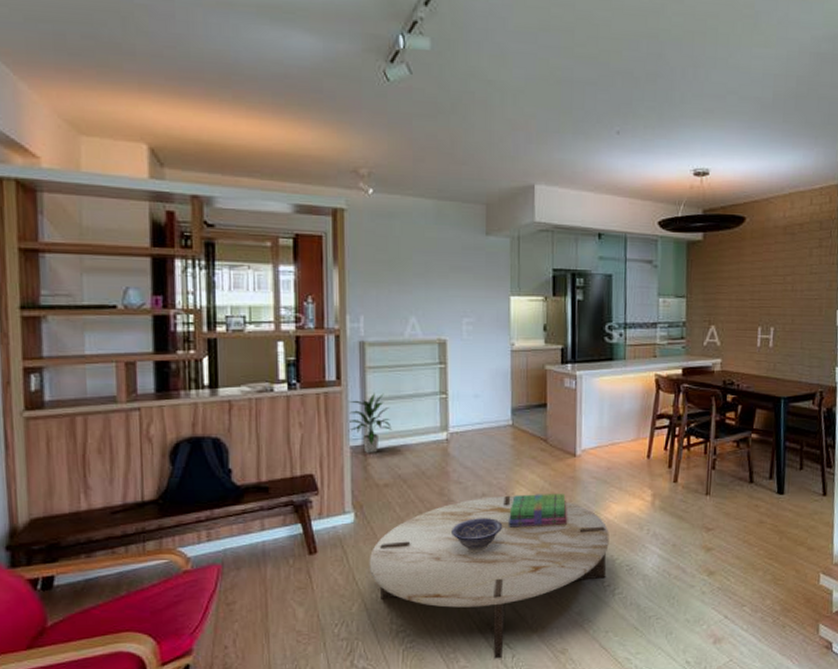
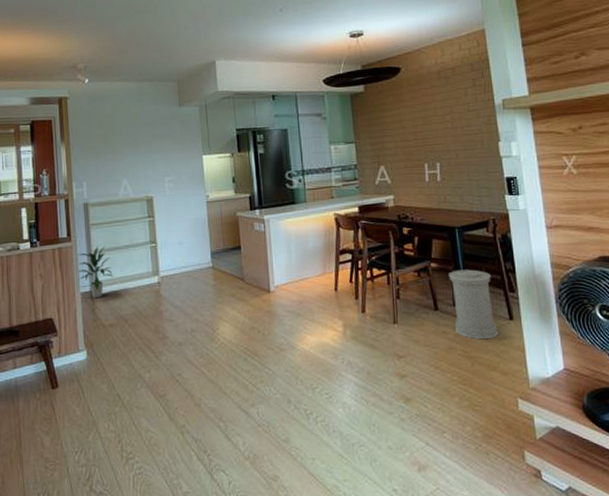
coffee table: present [369,495,609,659] -> none [100,330,308,485]
decorative bowl: present [452,518,503,552] -> none [167,352,212,384]
stack of books: present [508,493,568,528] -> none [215,326,269,360]
trash can: none [767,442,811,514] -> present [448,269,498,340]

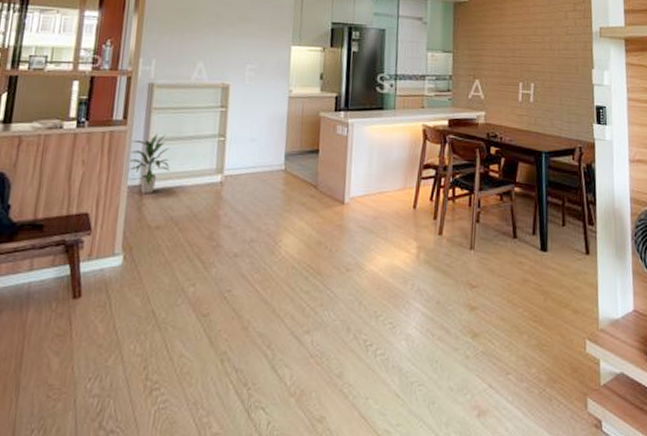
trash can: present [448,269,498,340] -> none [531,197,574,274]

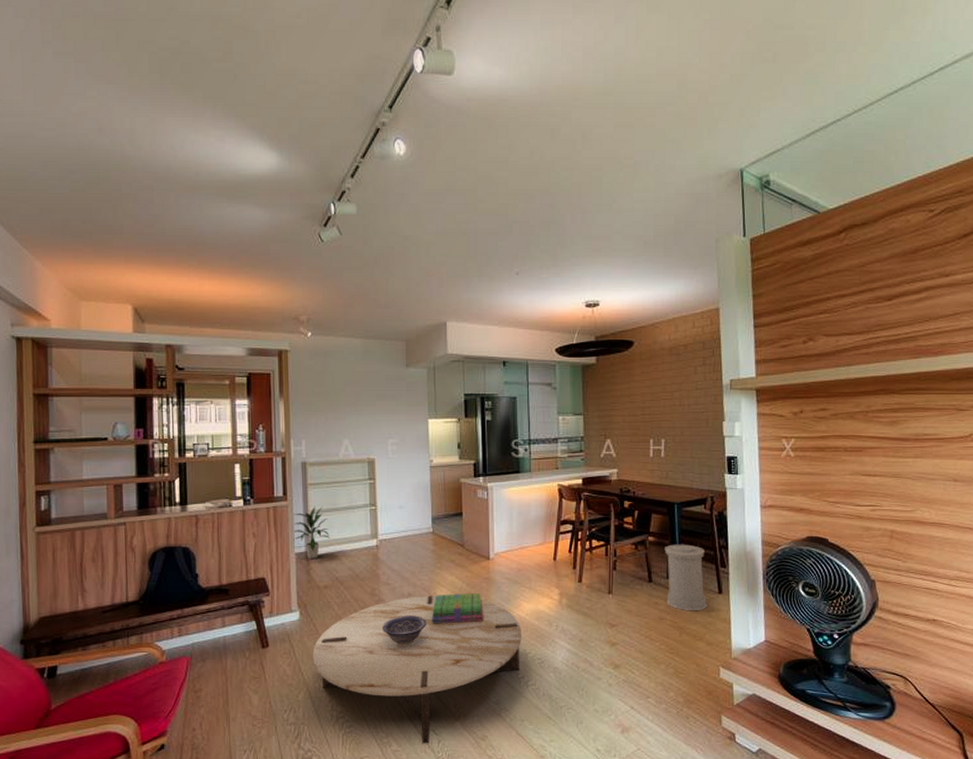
coffee table: none [130,242,374,426] -> present [312,595,522,744]
decorative bowl: none [217,265,269,302] -> present [382,616,427,646]
stack of books: none [273,241,334,277] -> present [431,592,484,624]
trash can: none [531,197,574,274] -> present [665,544,707,611]

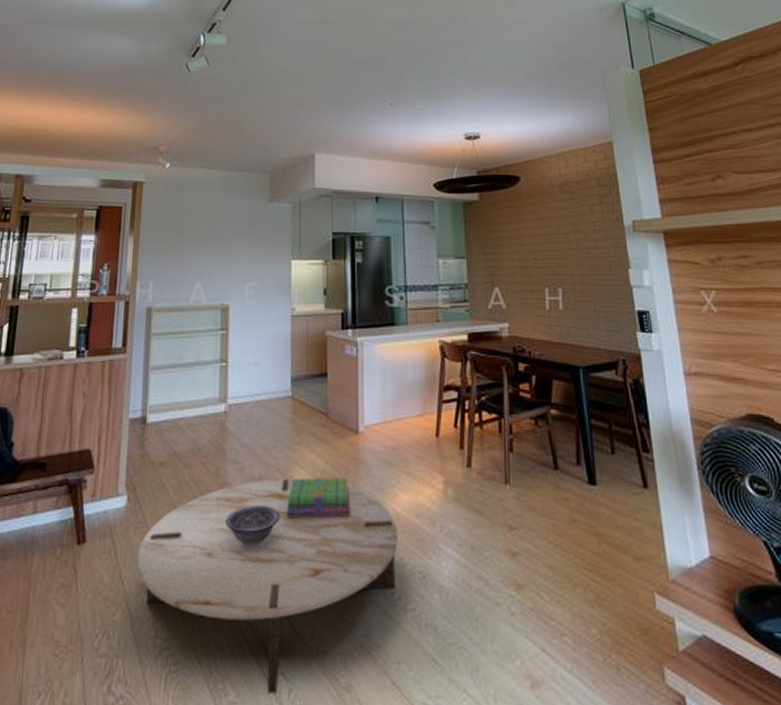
indoor plant: present [293,506,331,560] -> none [129,361,172,428]
trash can: present [665,544,707,611] -> none [571,420,630,512]

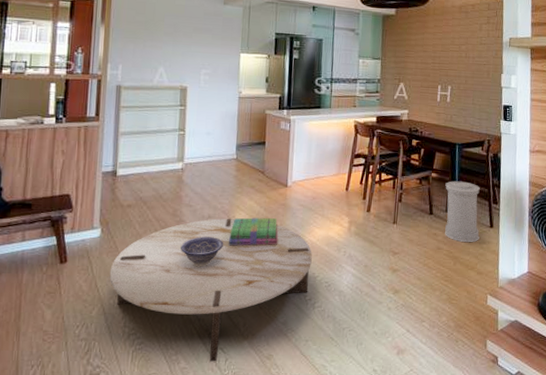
trash can: none [571,420,630,512] -> present [444,181,480,243]

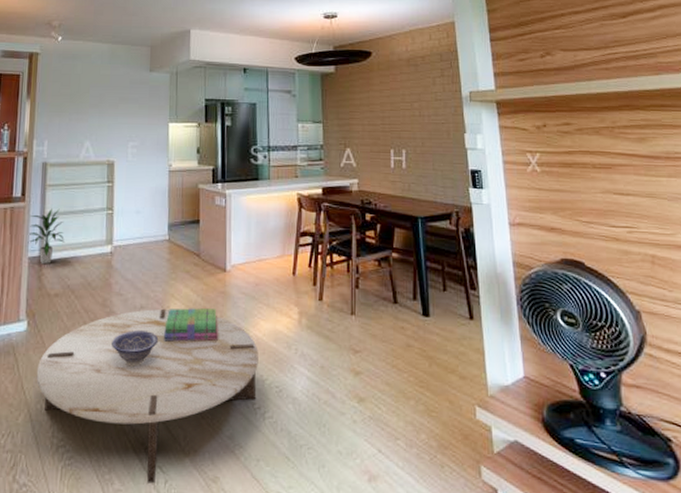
indoor plant: none [101,128,139,179] -> present [28,208,66,265]
trash can: present [444,181,480,243] -> none [409,262,458,339]

